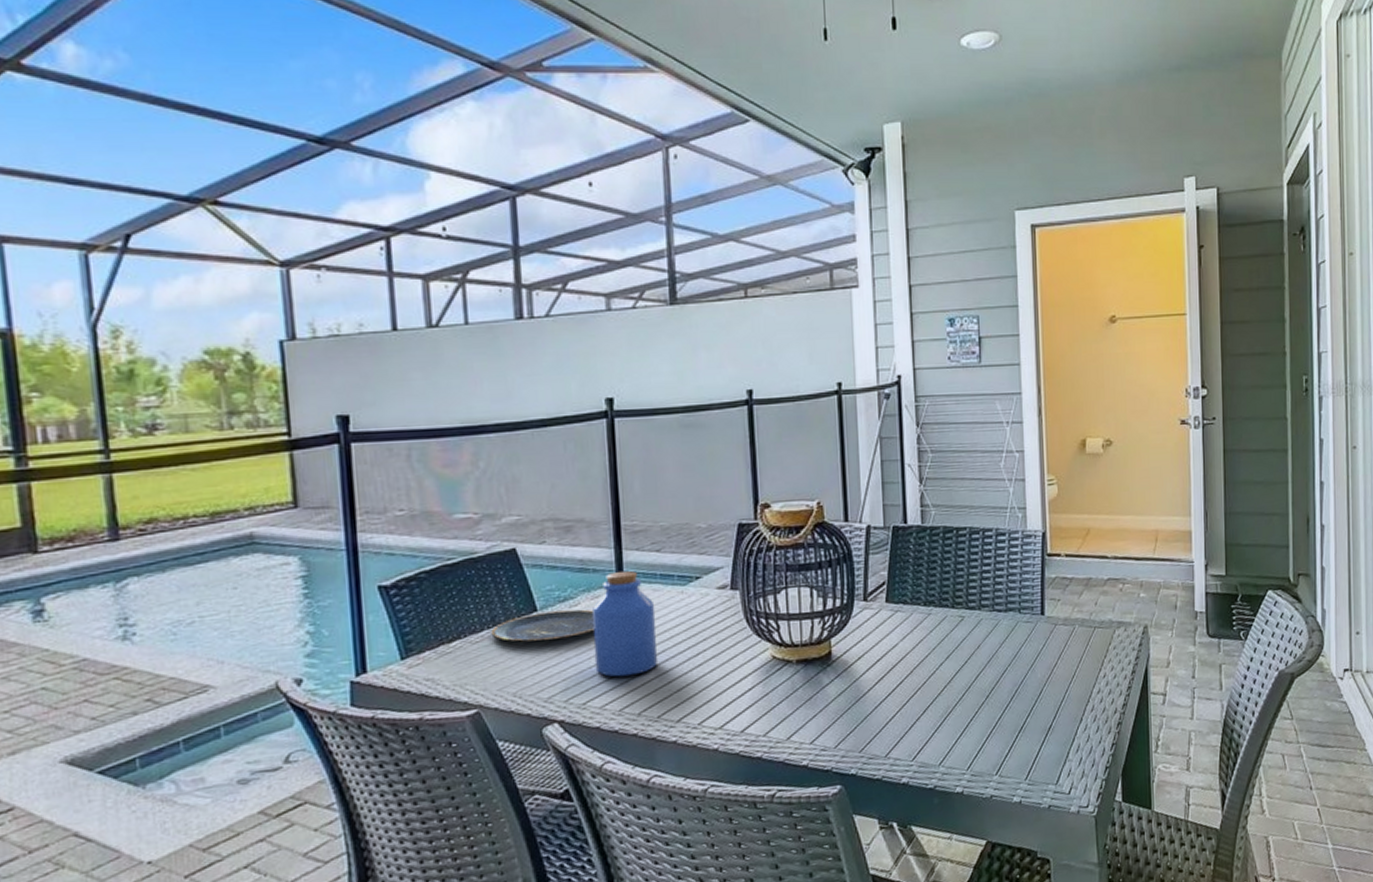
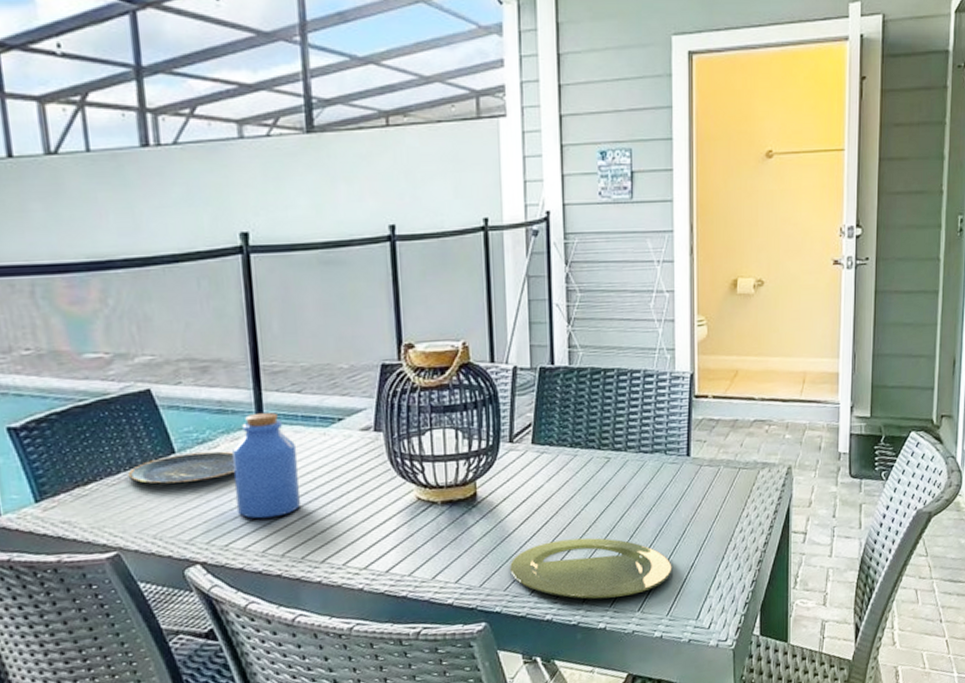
plate: none [865,698,1030,762] -> present [510,537,672,599]

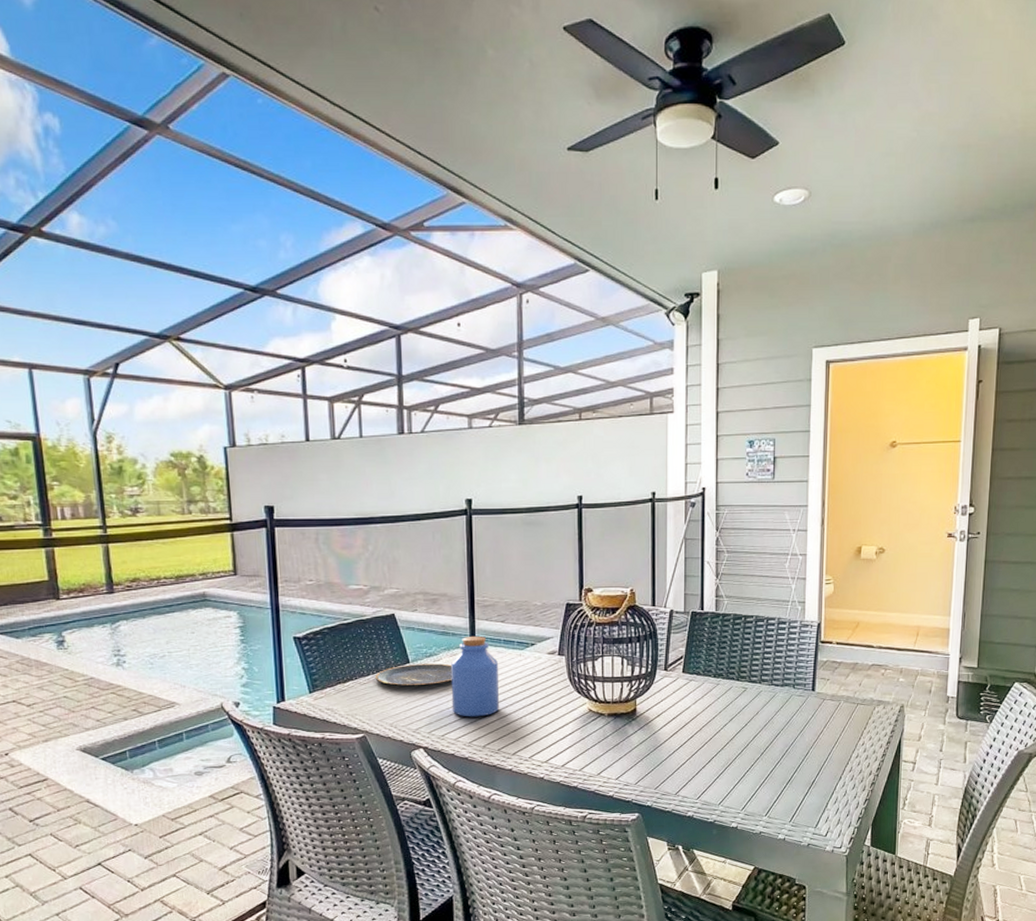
plate: present [510,537,672,599] -> none [660,752,796,803]

